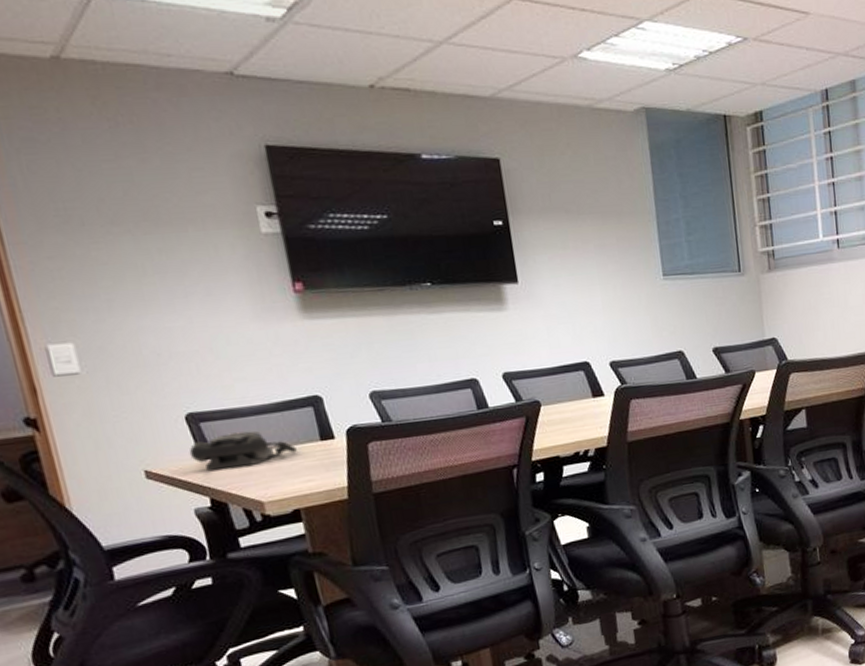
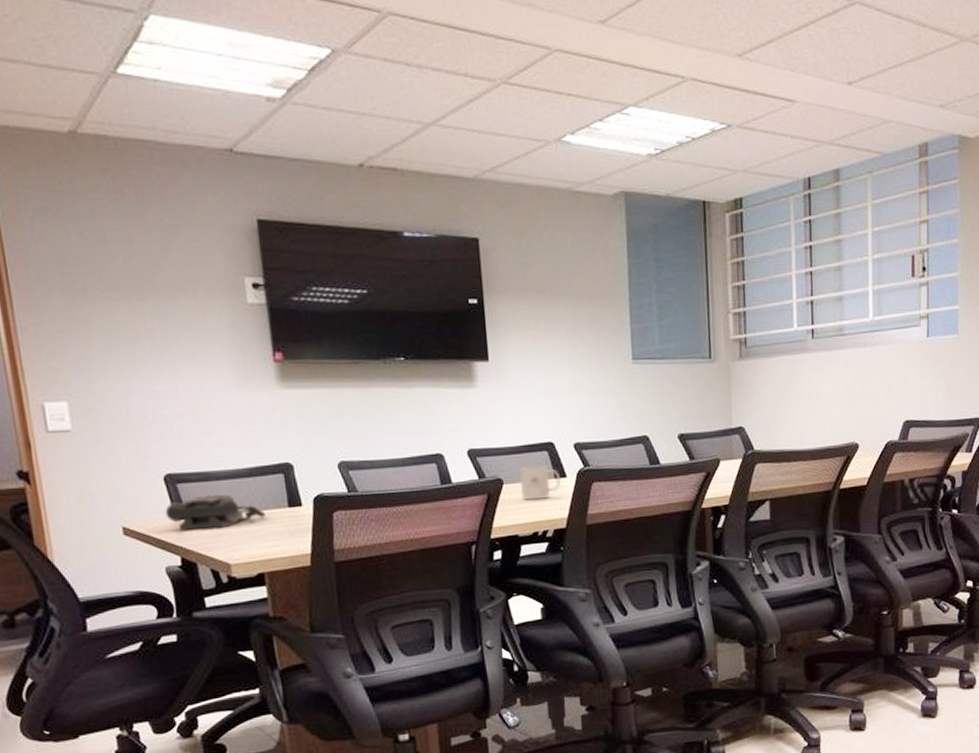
mug: none [557,385,600,422] -> present [519,465,561,501]

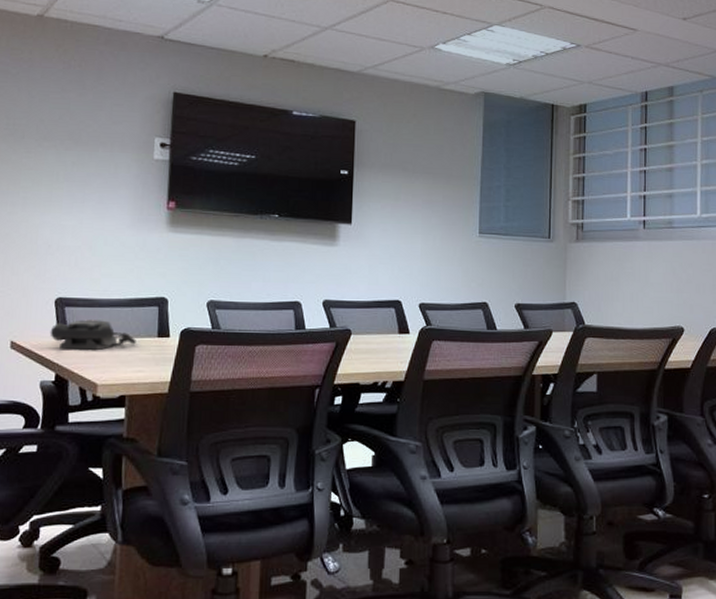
mug: present [519,465,561,501] -> none [366,320,404,353]

